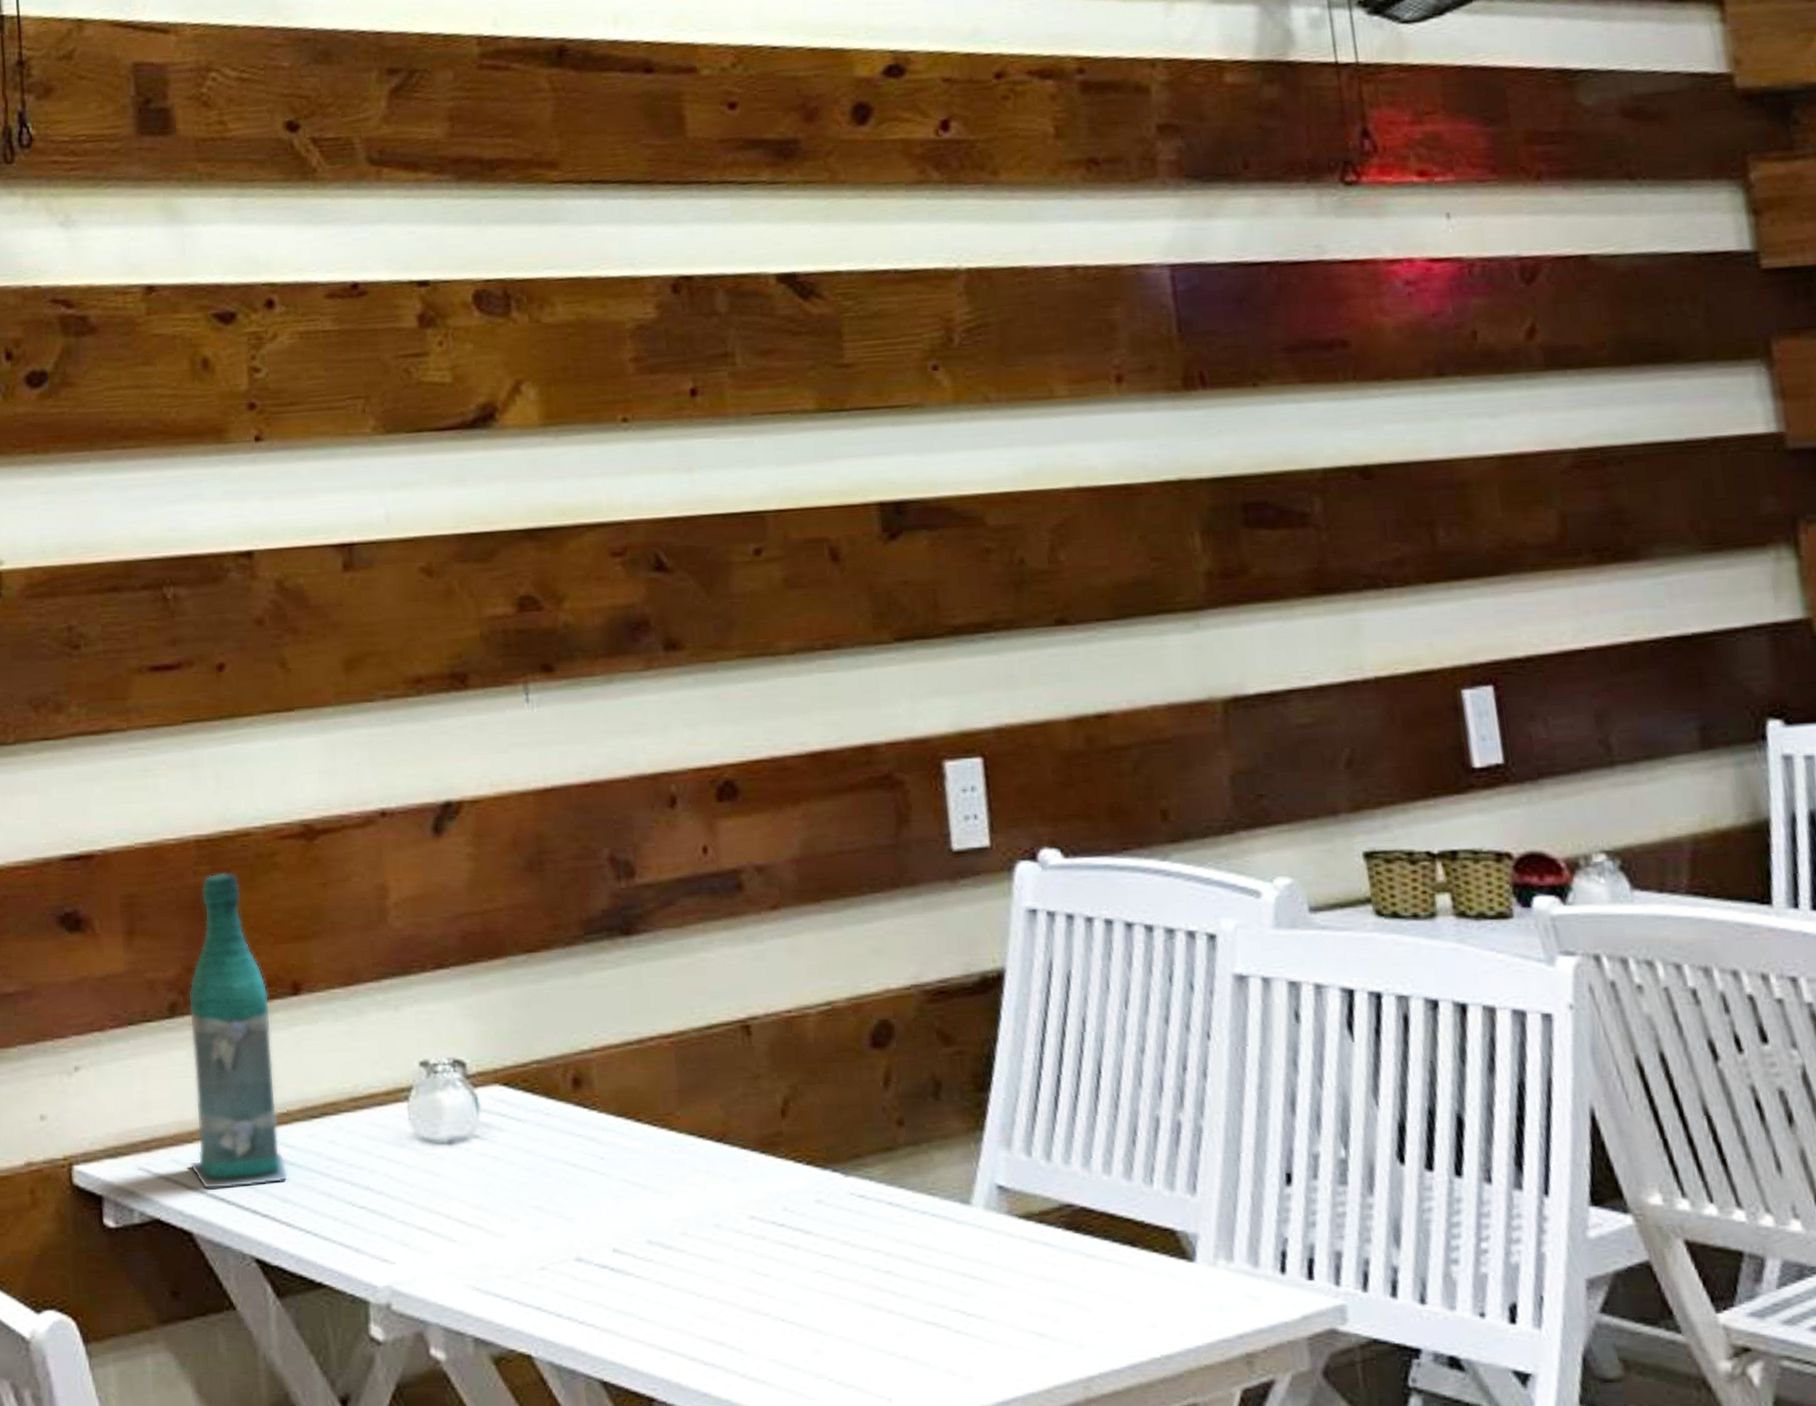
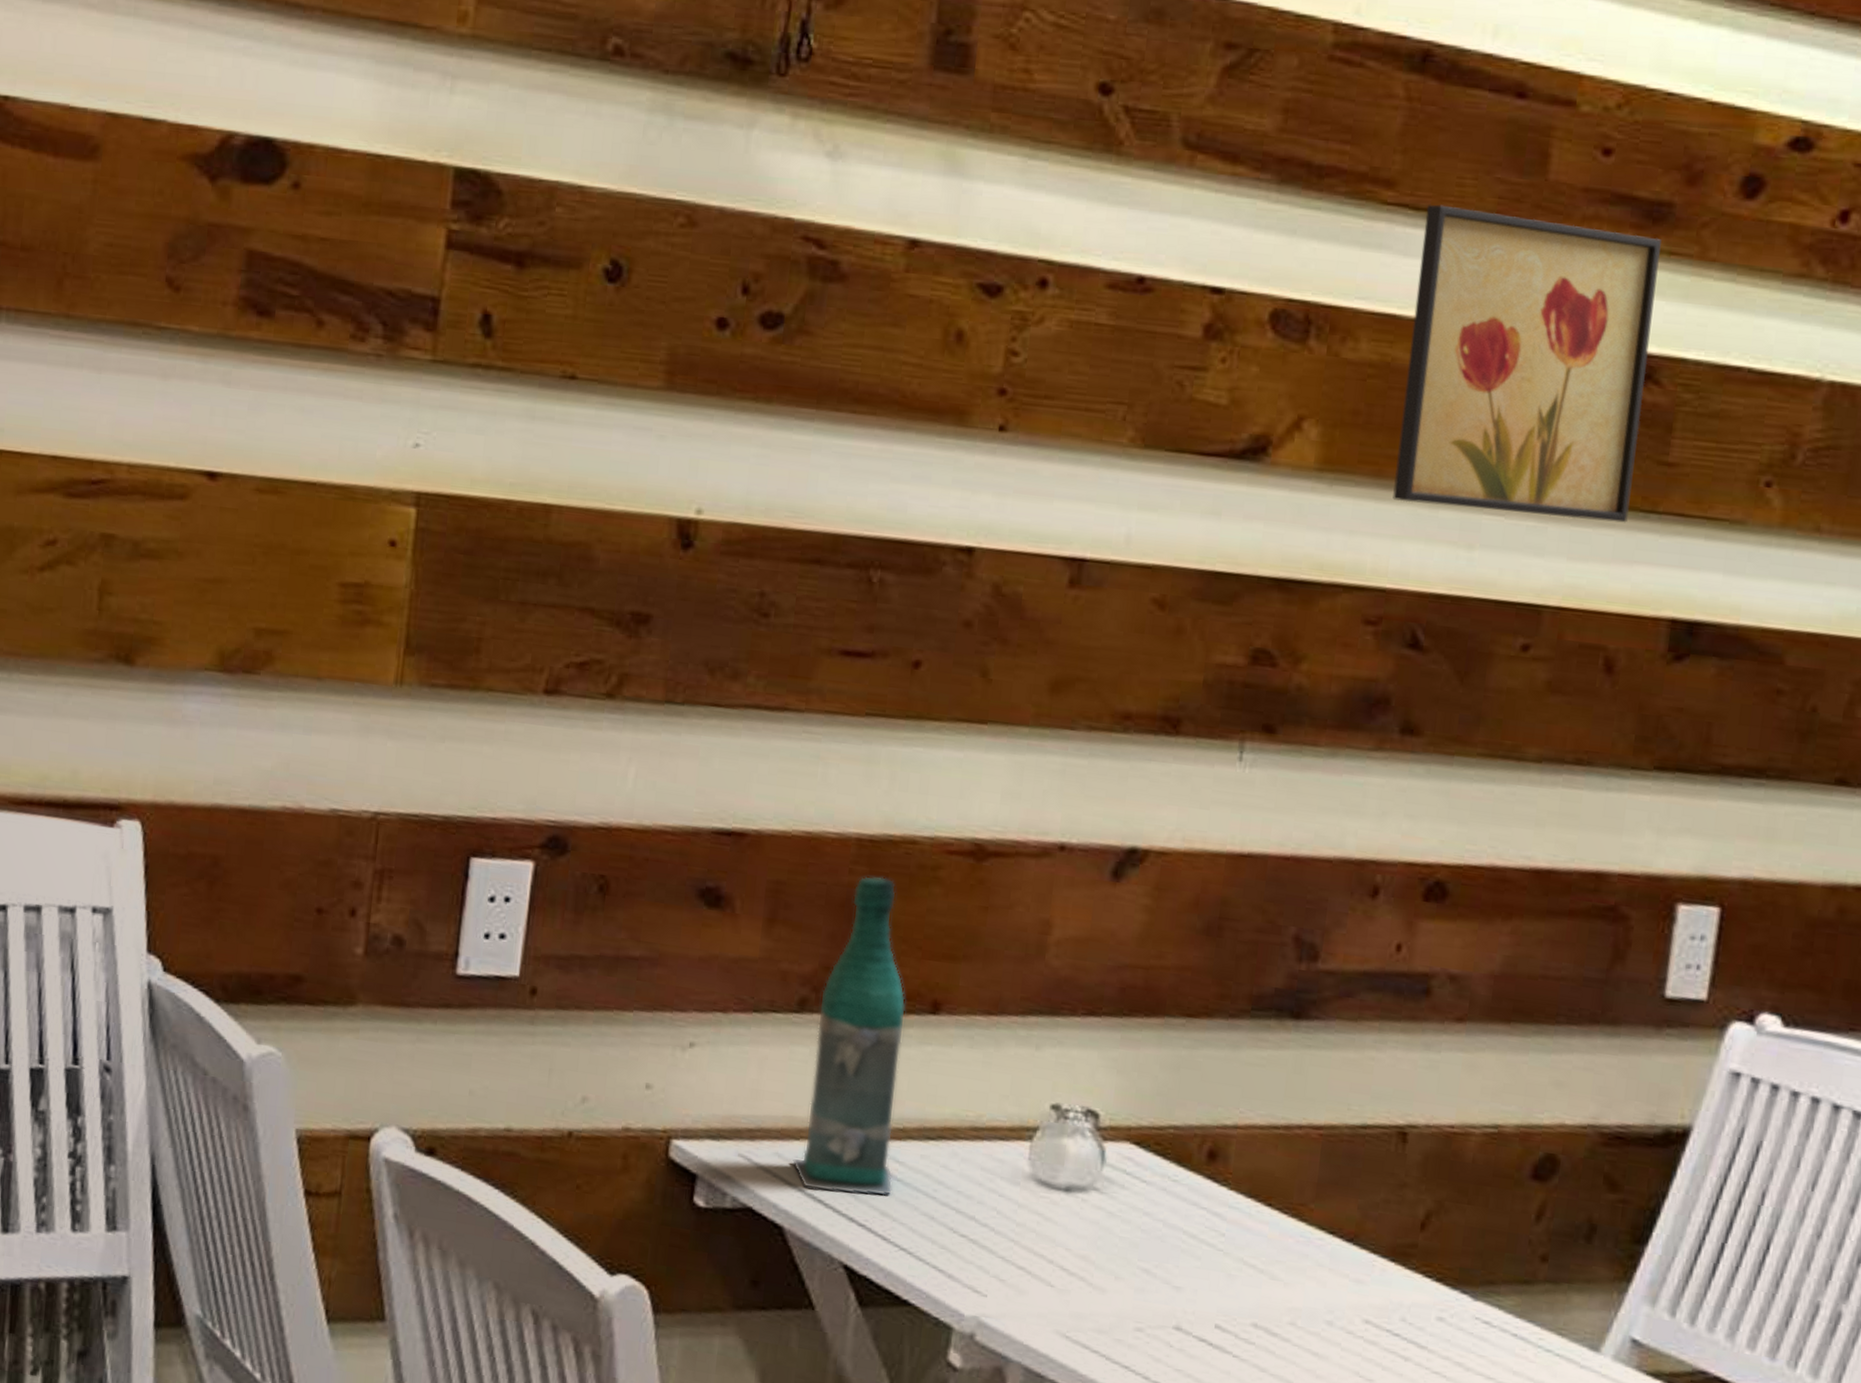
wall art: none [589,172,821,441] -> present [1392,204,1661,523]

